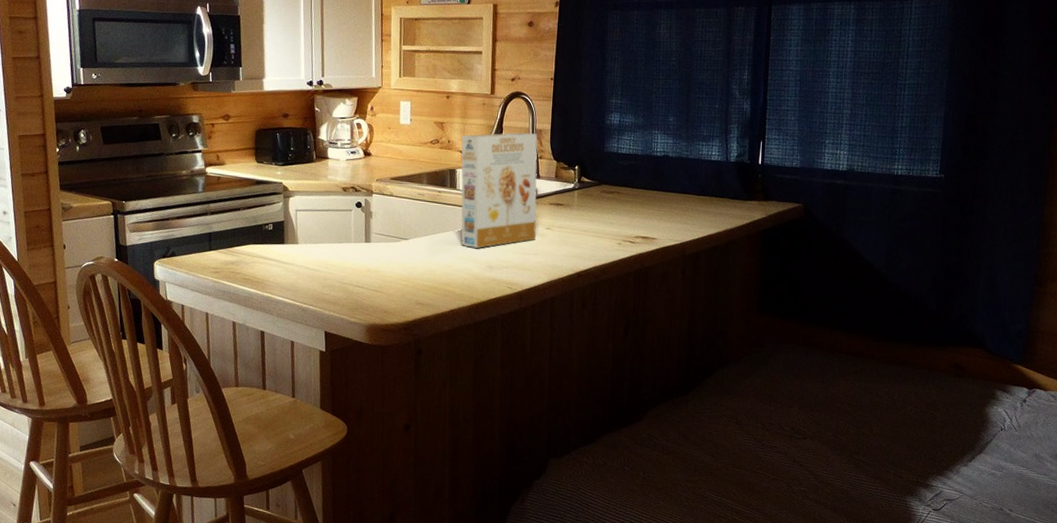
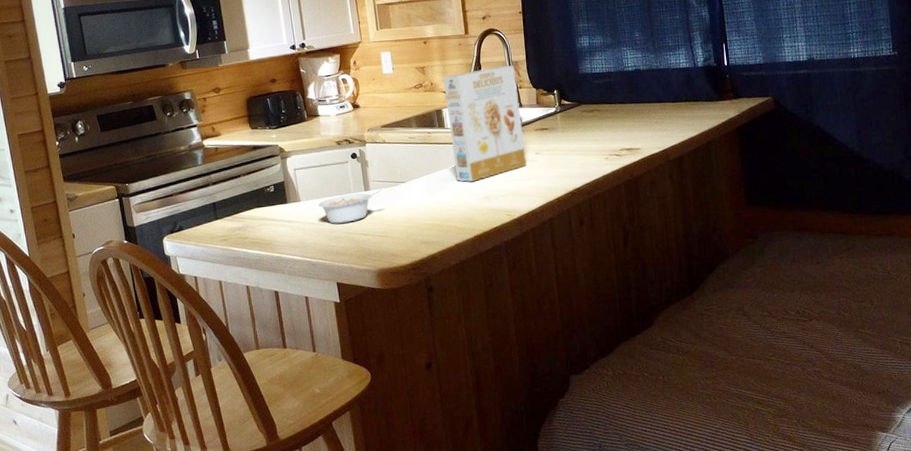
legume: none [315,244,384,272] -> present [317,190,383,224]

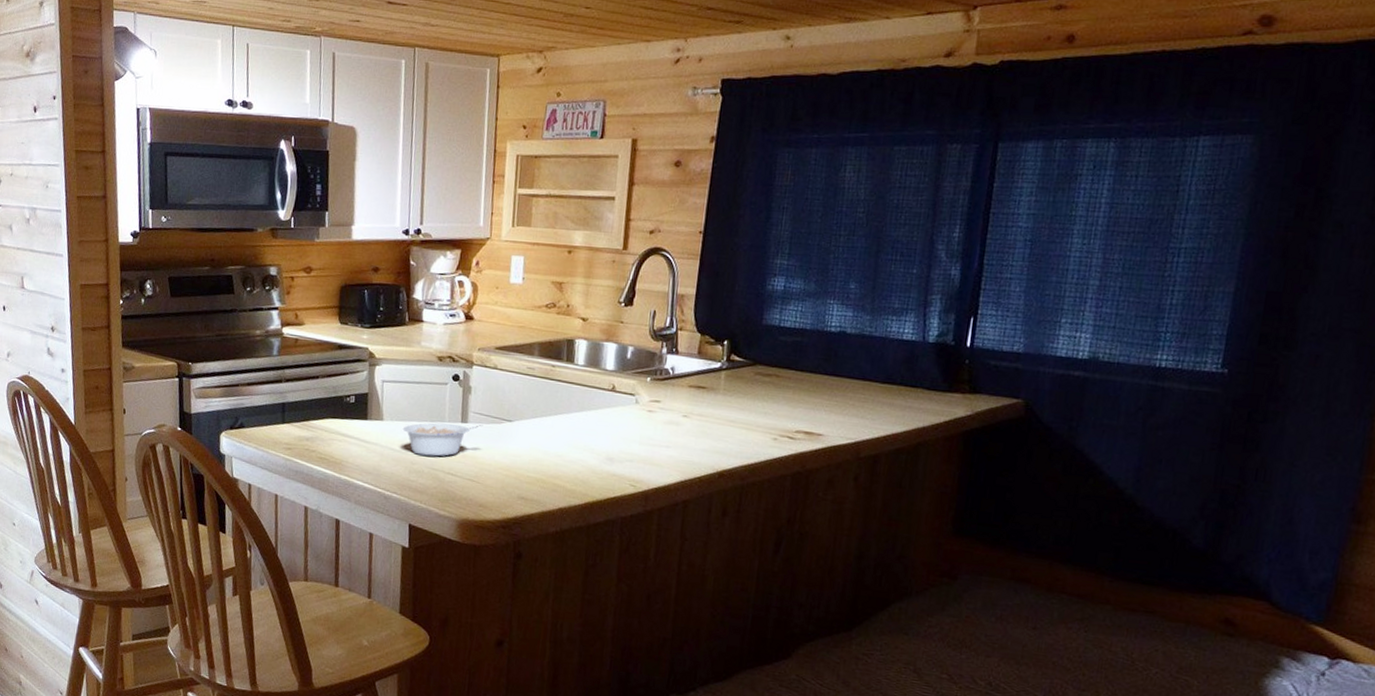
cereal box: present [443,65,527,182] -> none [576,297,678,436]

